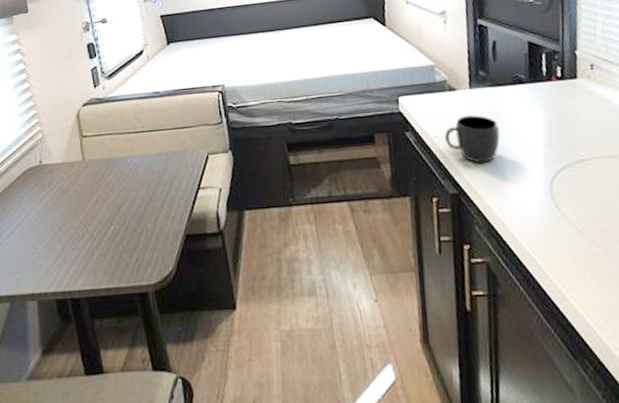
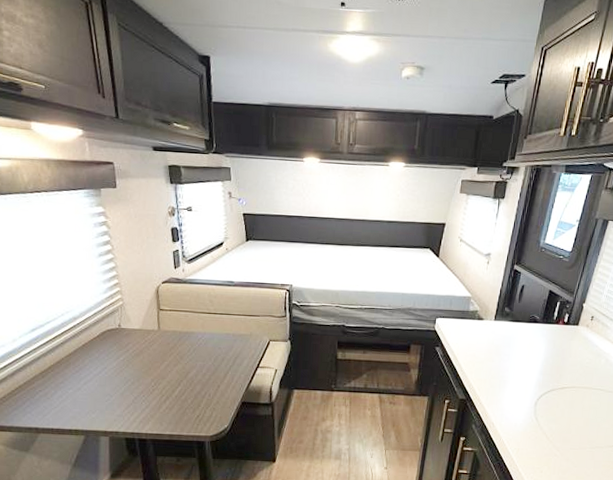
mug: present [444,115,500,163] -> none [465,341,509,379]

